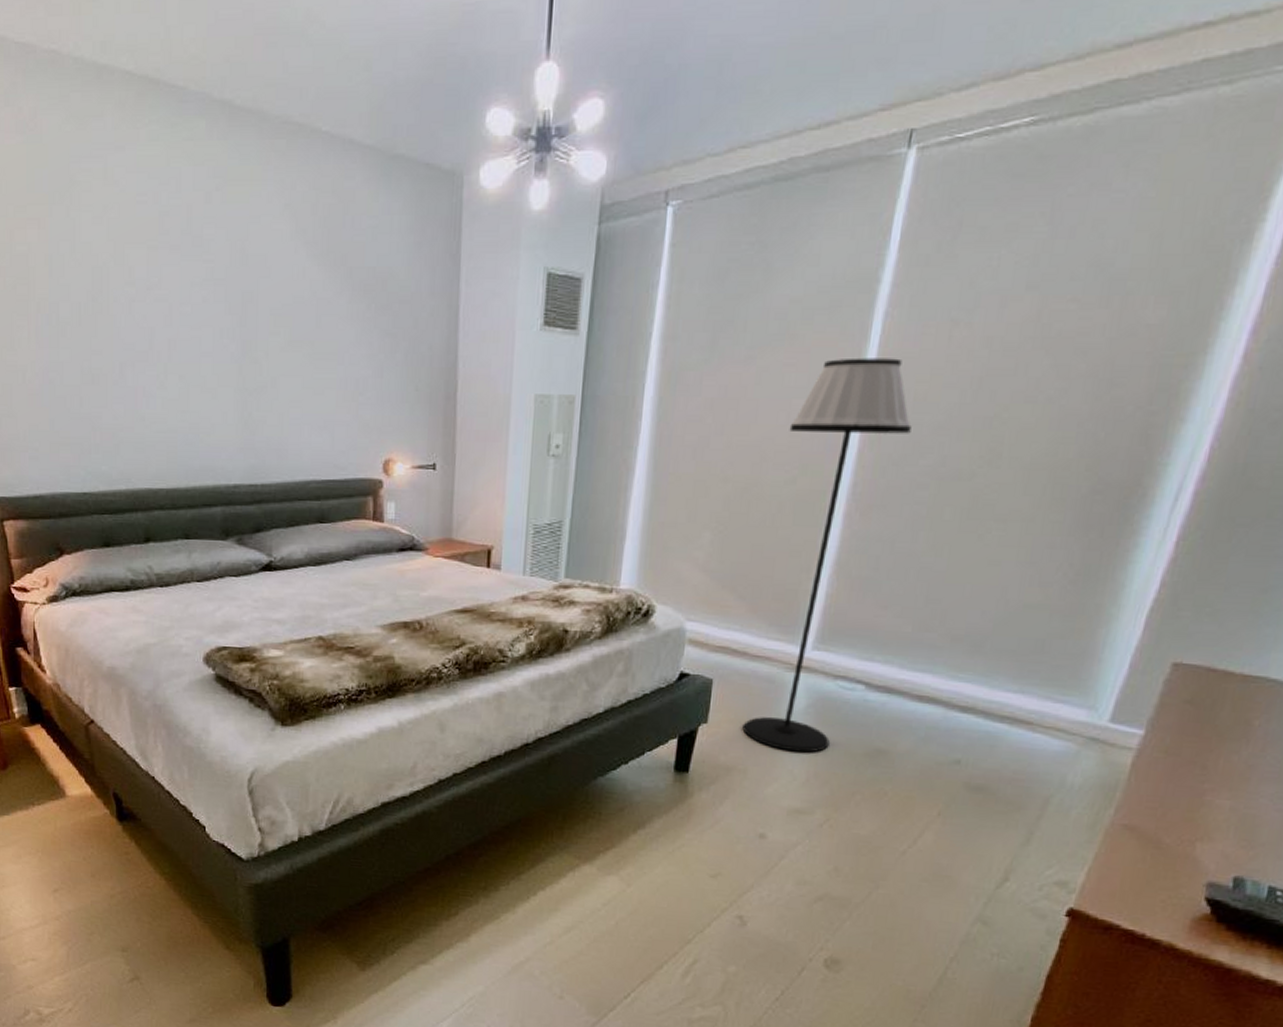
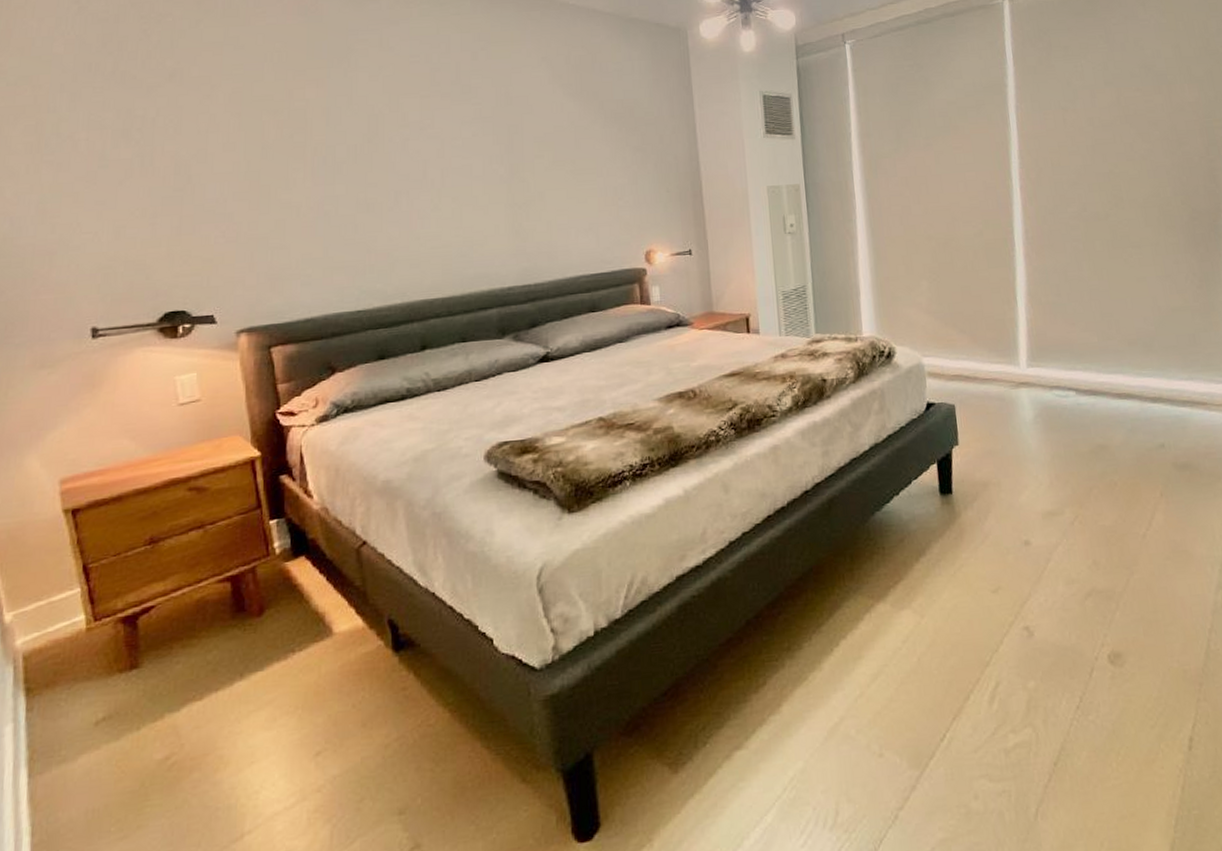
floor lamp: present [742,358,912,753] -> none [968,137,1061,459]

